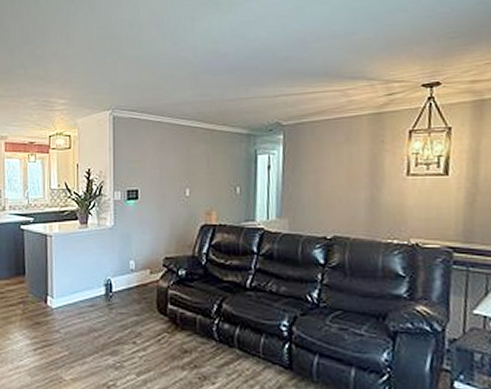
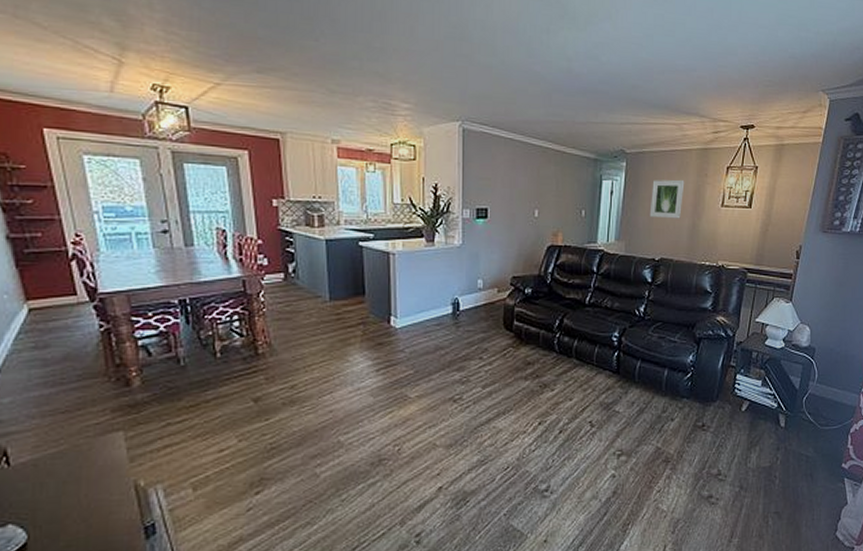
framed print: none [315,148,356,192] -> present [649,179,685,219]

